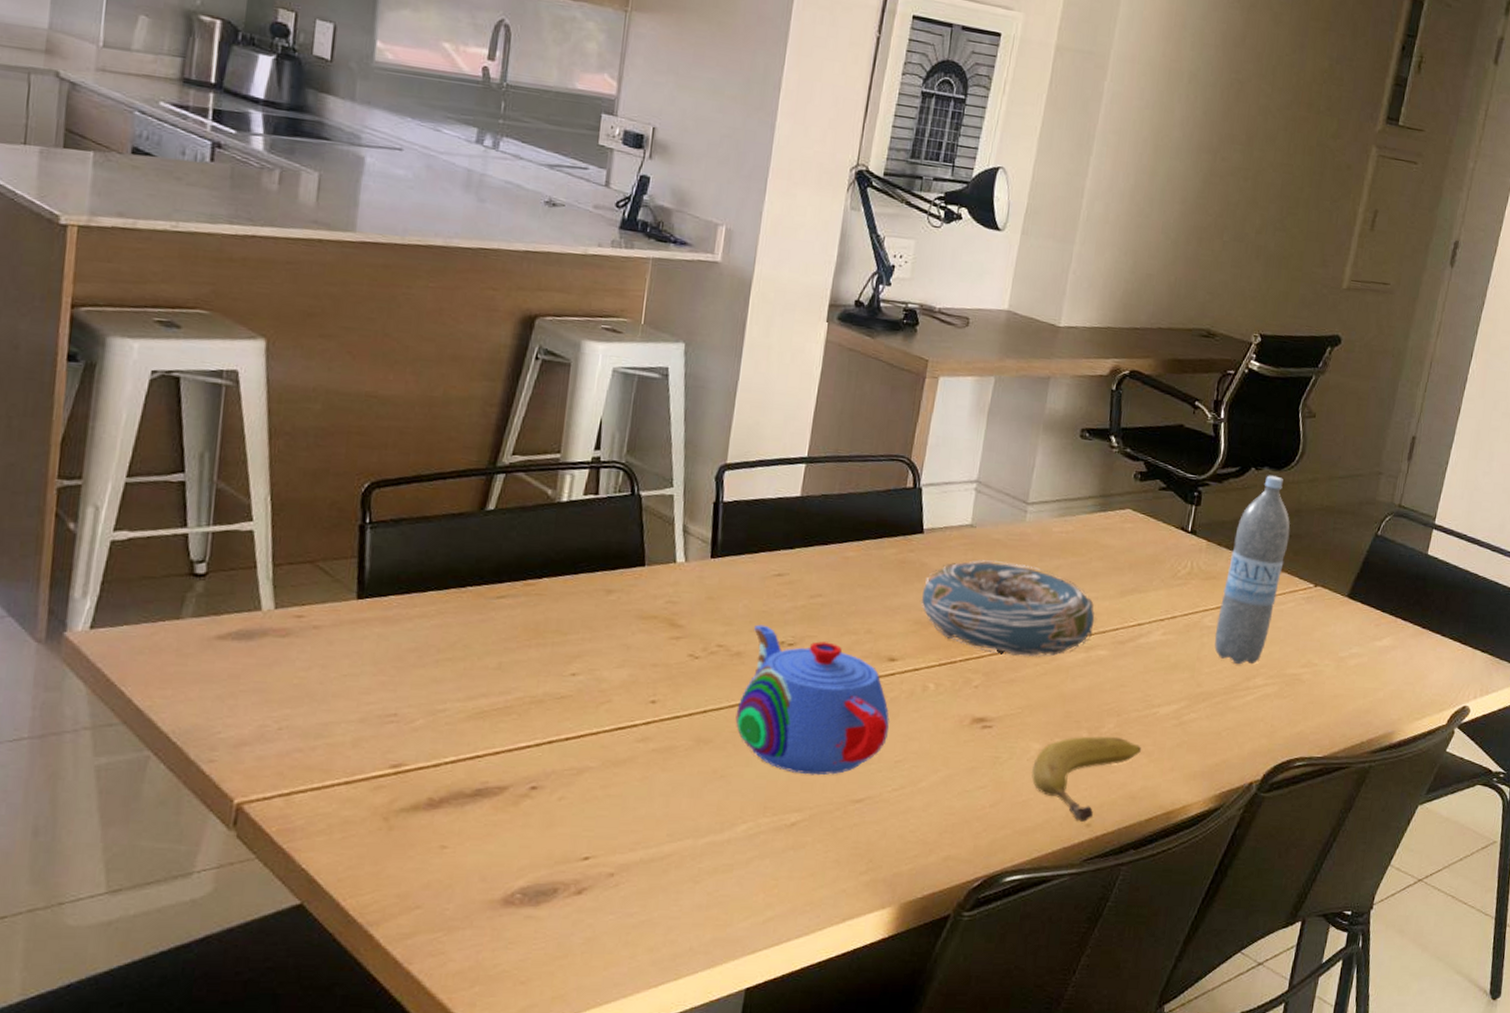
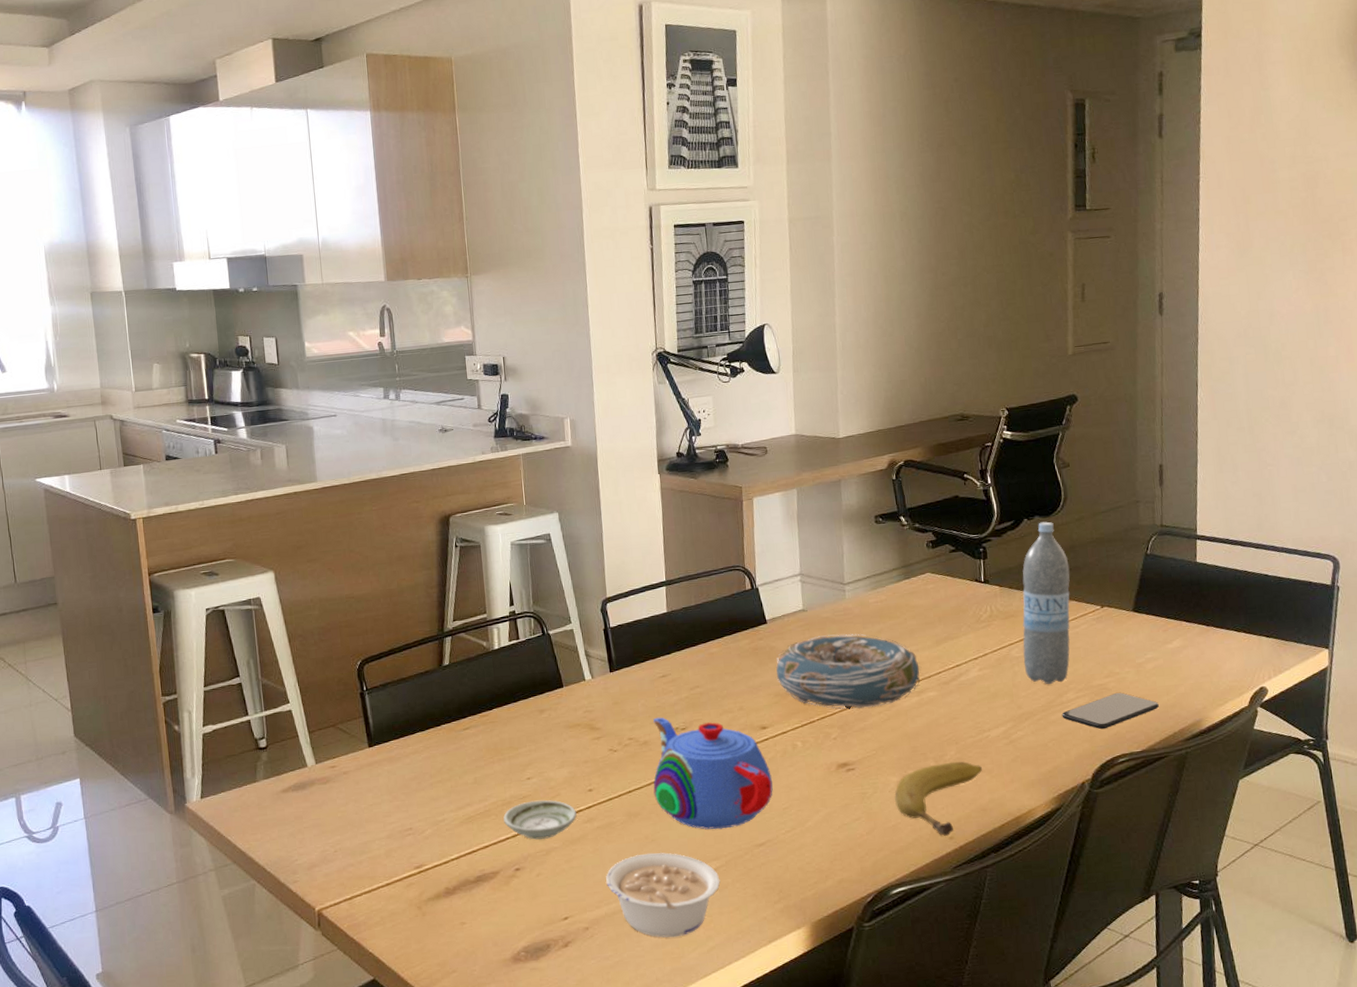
saucer: none [528,703,629,756] -> present [503,800,577,840]
legume: none [649,791,798,900] -> present [606,852,721,938]
smartphone: none [1244,687,1352,726] -> present [1062,693,1159,730]

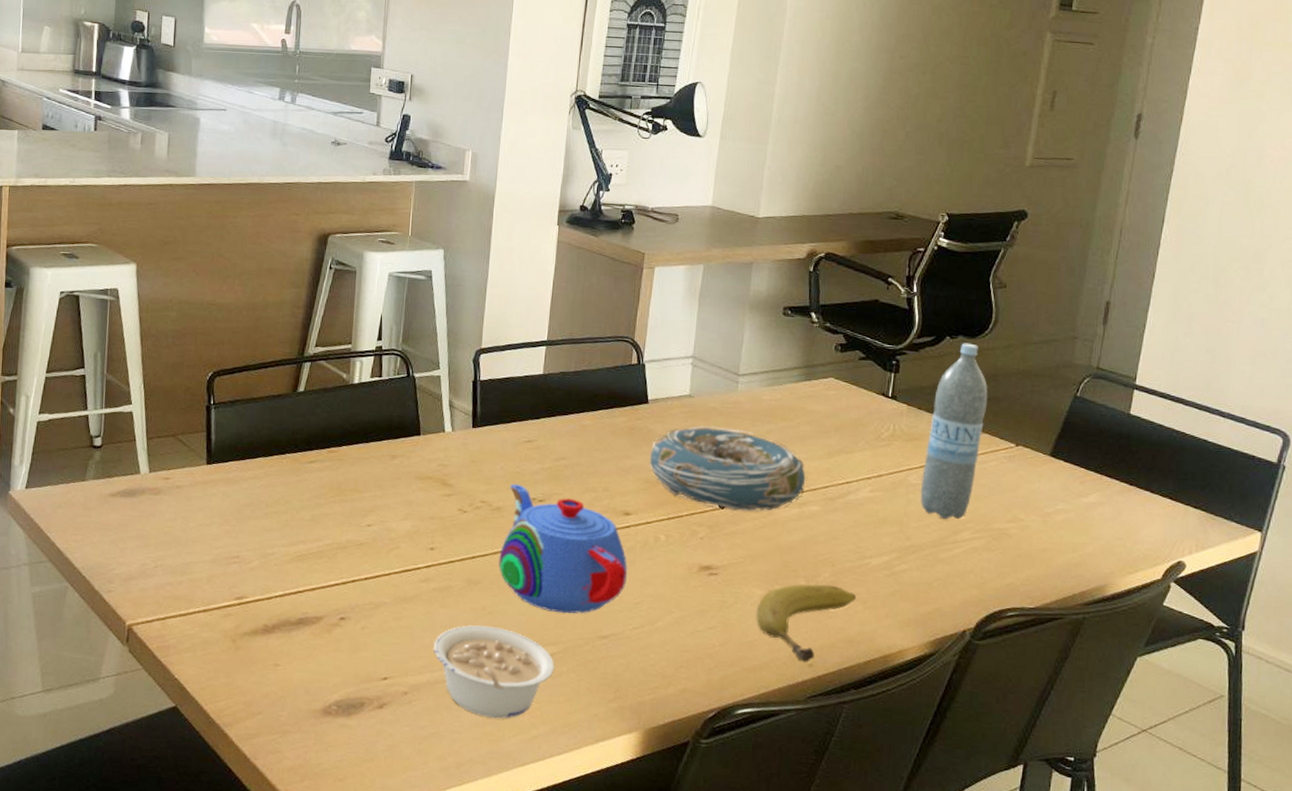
saucer: present [503,800,577,840] -> none [336,549,414,593]
smartphone: present [1062,693,1159,730] -> none [953,541,1062,578]

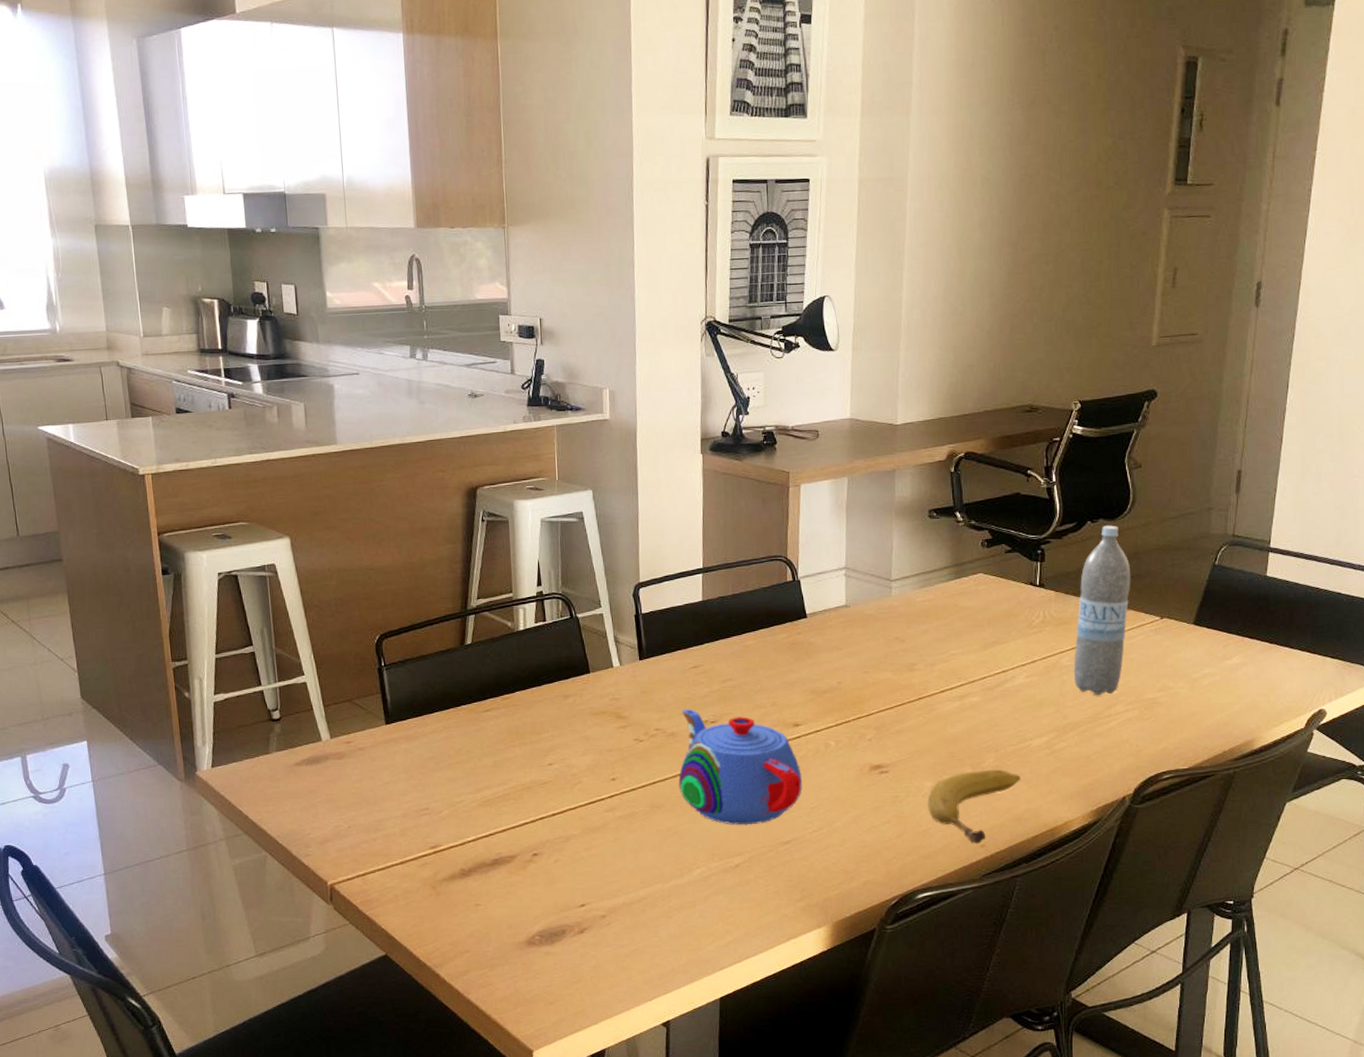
legume: present [433,625,555,719] -> none [625,845,742,930]
decorative bowl: present [649,425,807,512] -> none [813,632,965,711]

